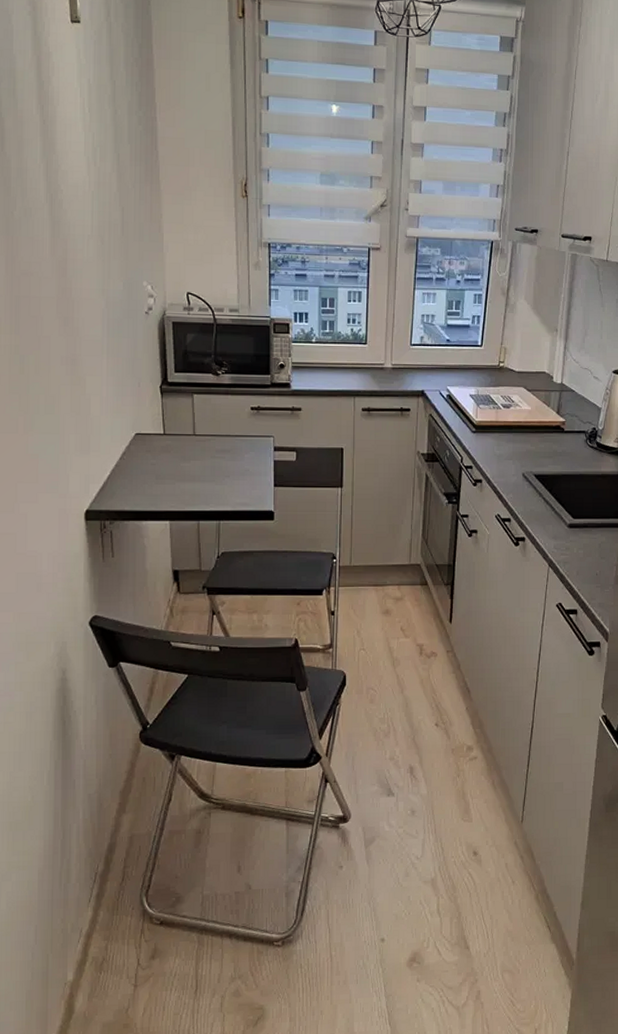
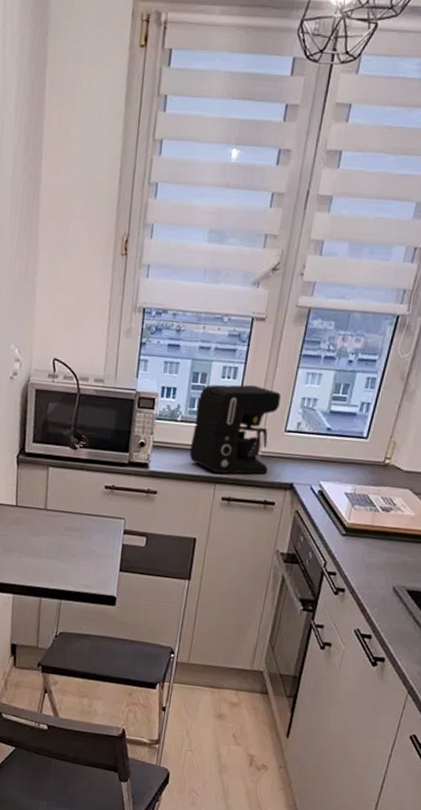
coffee maker: none [328,306,403,388] -> present [190,384,281,474]

